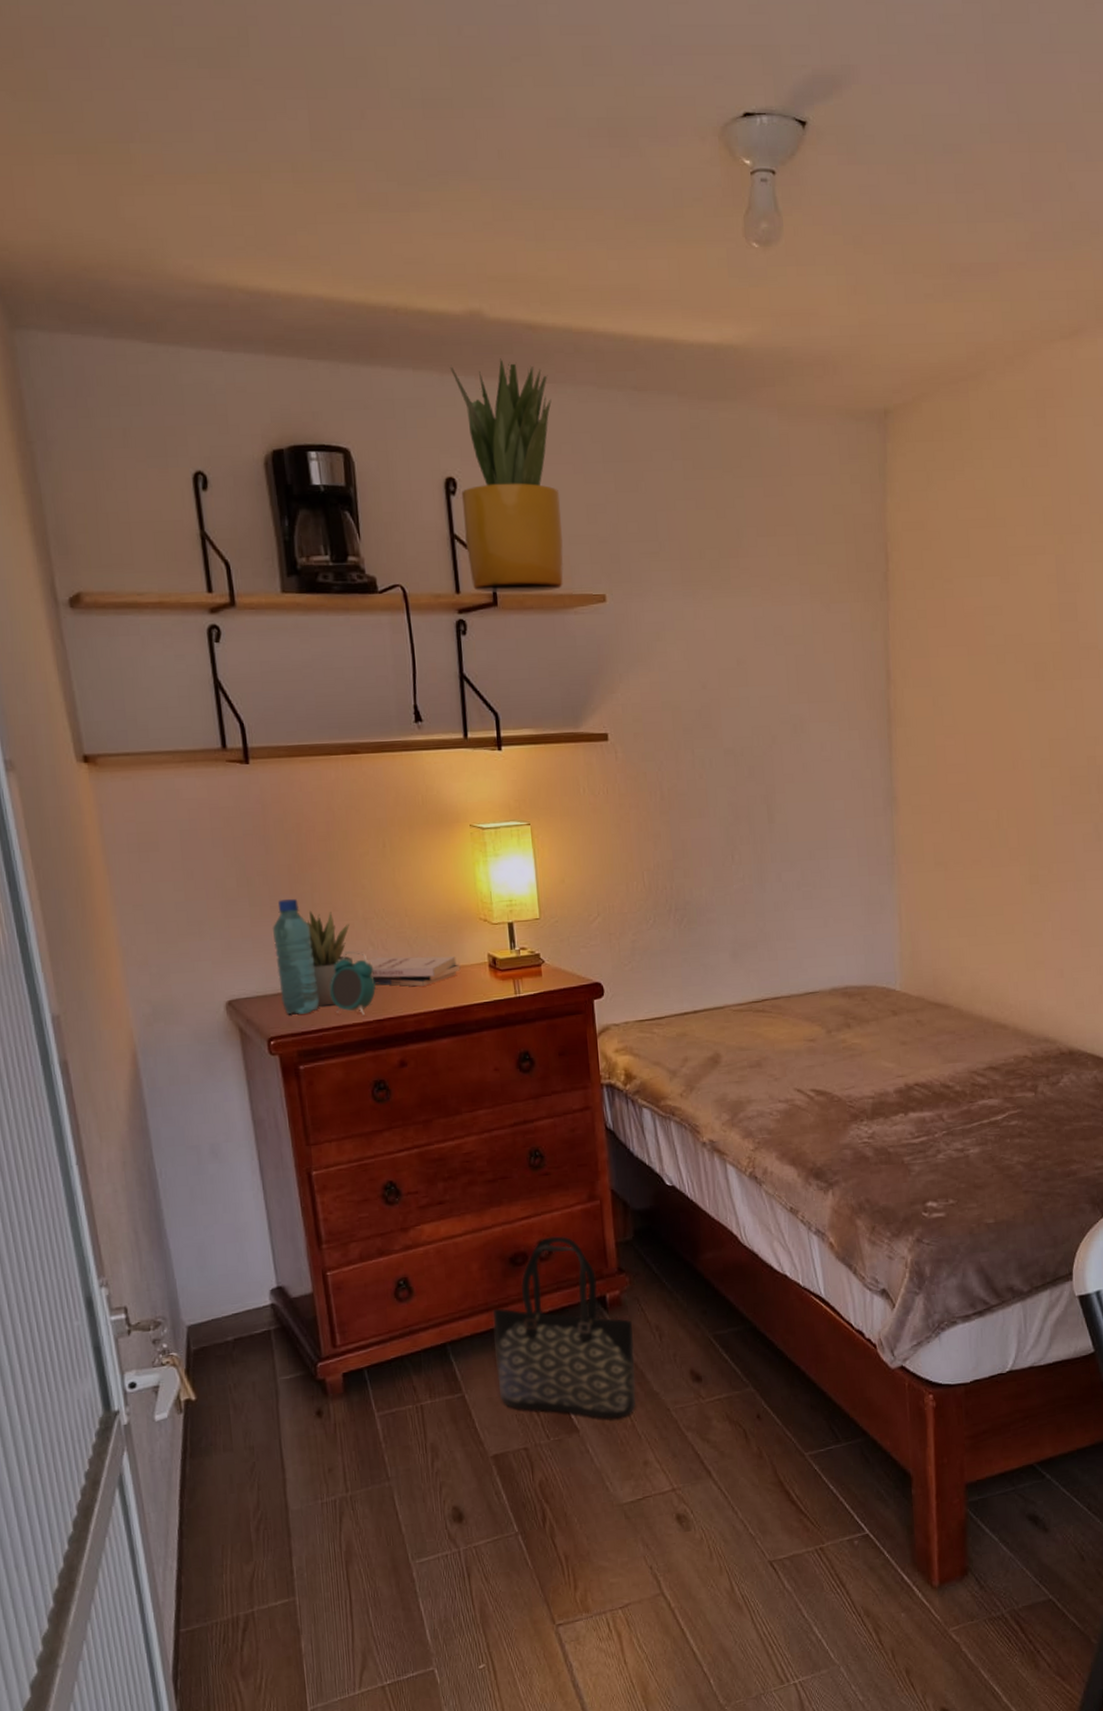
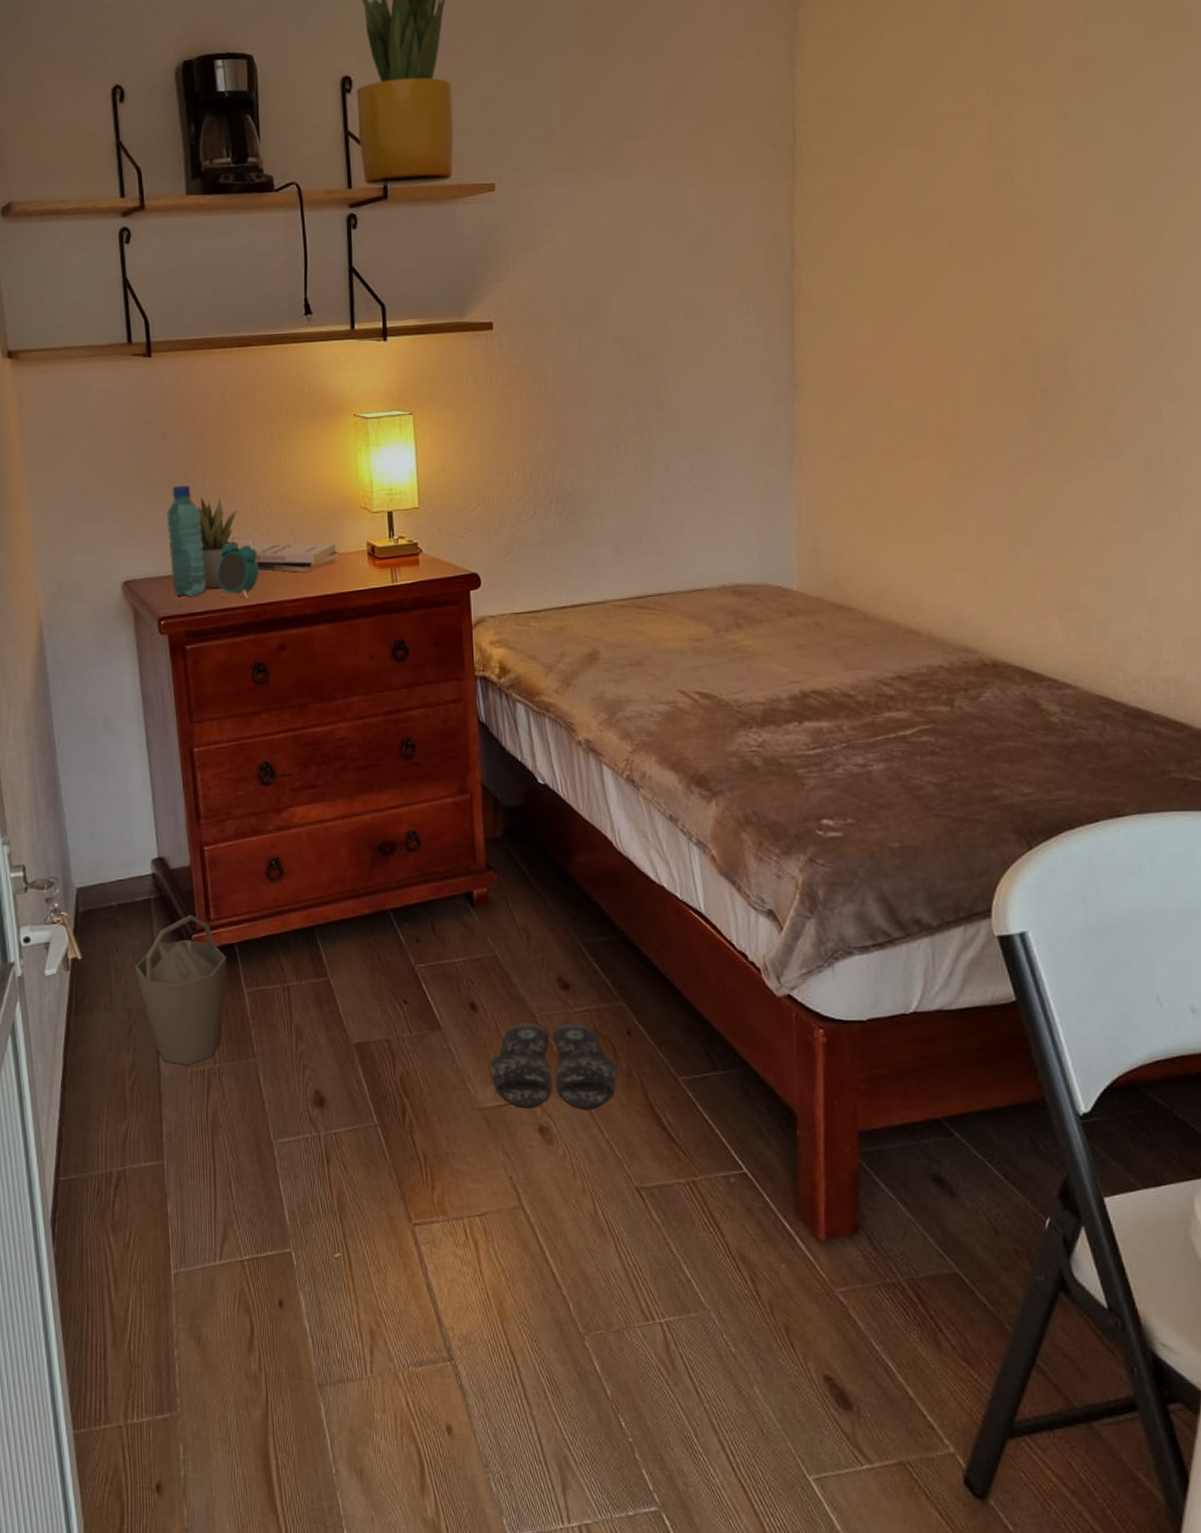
trash bin: none [255,1343,356,1498] -> present [134,915,227,1065]
tote bag: present [492,1236,636,1419] -> none [359,828,501,1019]
slippers: none [627,1412,748,1500] -> present [490,1023,617,1109]

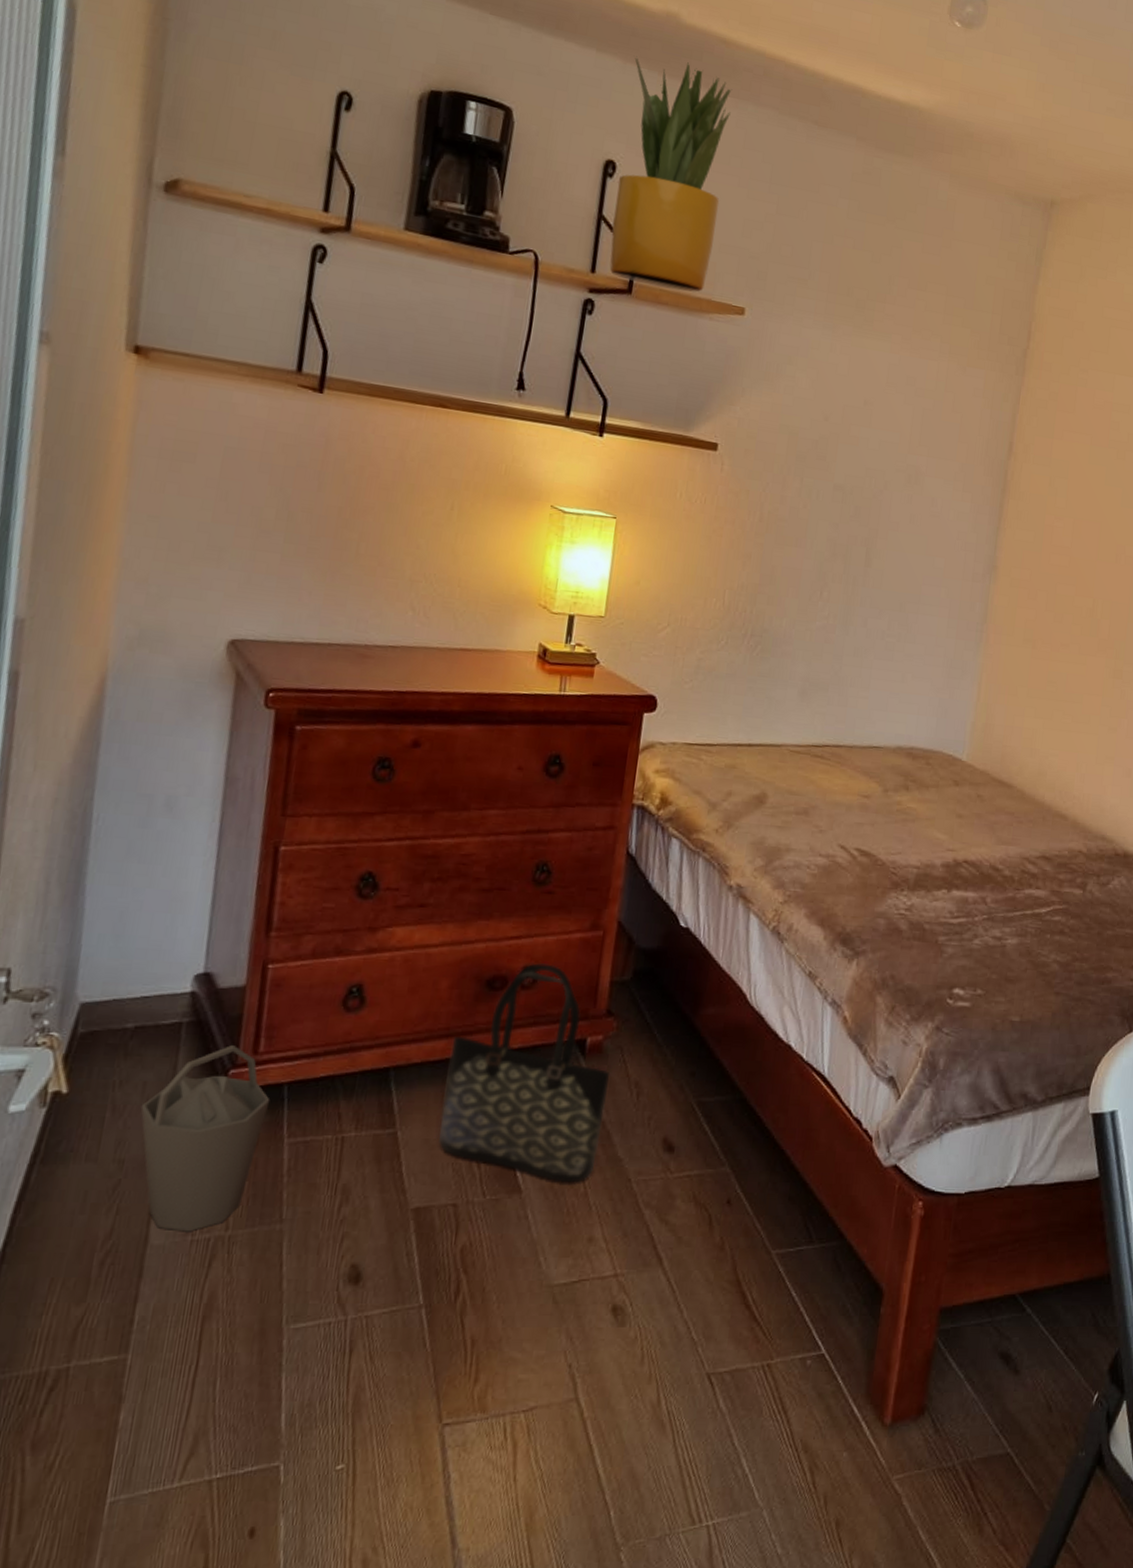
water bottle: present [166,485,207,597] -> none [293,542,347,671]
succulent plant: present [199,497,238,589] -> none [334,560,393,666]
alarm clock: present [217,536,260,601] -> none [352,611,409,685]
books: present [252,543,340,573] -> none [402,623,506,665]
tote bag: none [359,828,501,1019] -> present [439,963,611,1183]
slippers: present [490,1023,617,1109] -> none [568,1188,710,1286]

